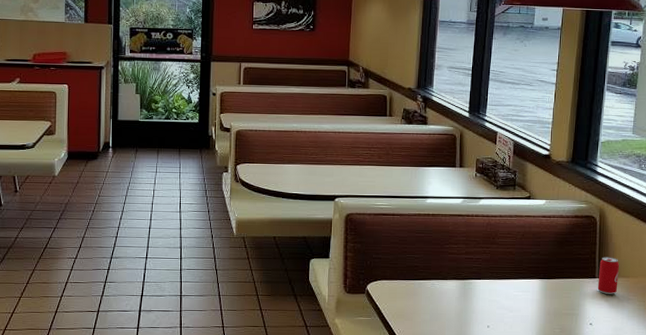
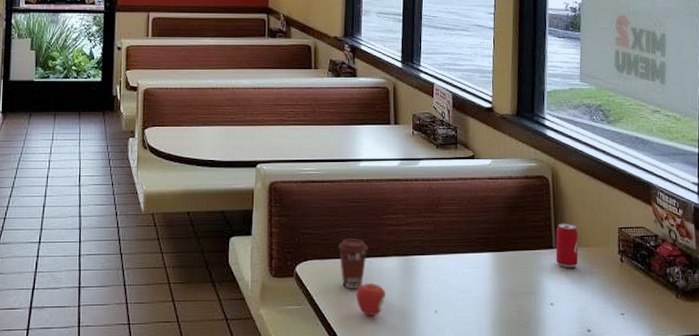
coffee cup: none [405,264,431,306] -> present [338,239,368,289]
apple: none [419,301,445,329] -> present [356,282,386,317]

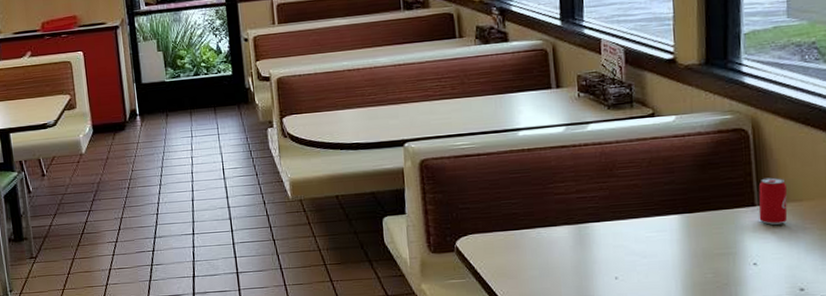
coffee cup: present [338,239,368,289] -> none [501,210,535,261]
apple: present [356,282,386,317] -> none [524,253,558,286]

